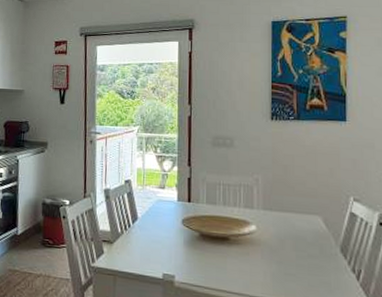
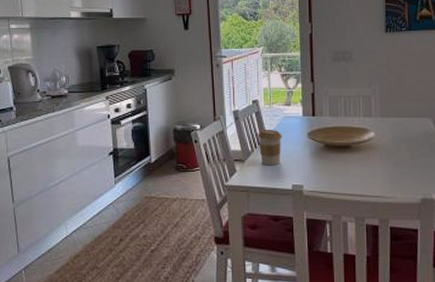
coffee cup: none [128,210,155,251] -> present [258,129,282,166]

